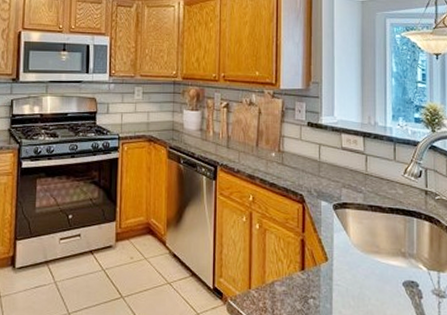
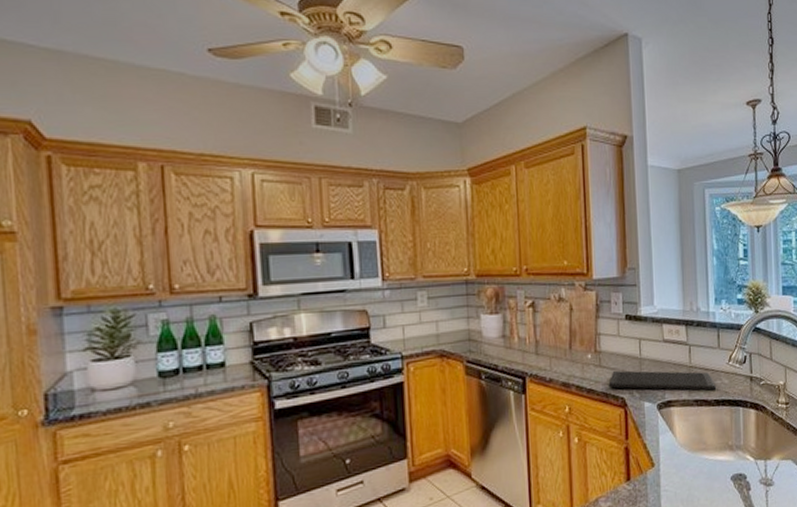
cutting board: none [289,170,391,198] -> present [608,370,717,391]

